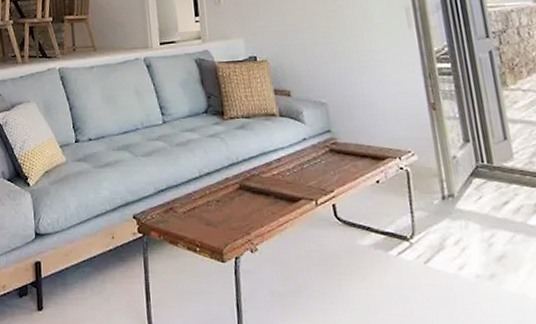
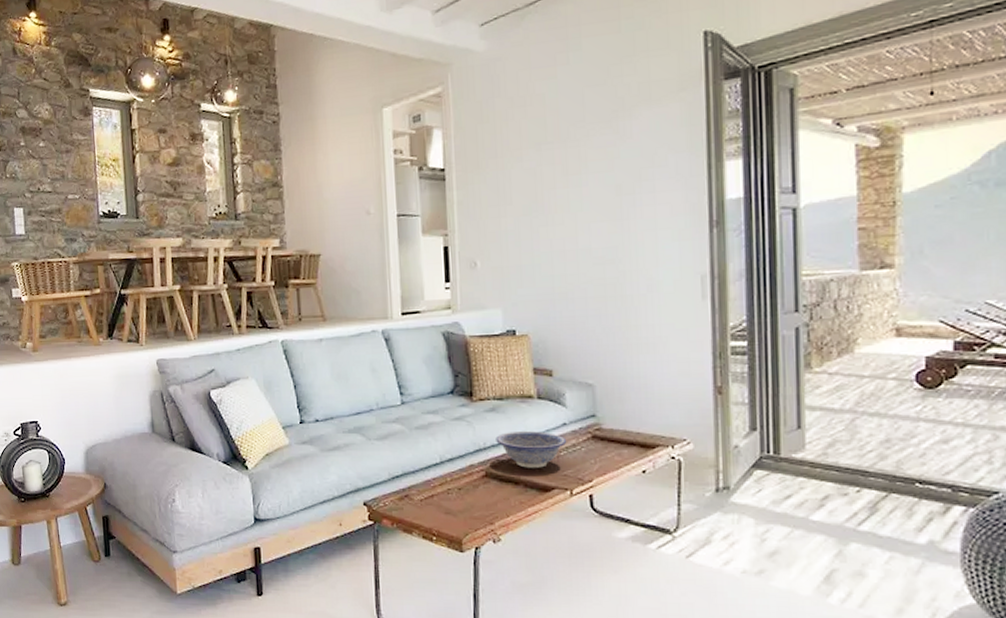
decorative bowl: none [246,146,309,180] -> present [496,431,567,468]

